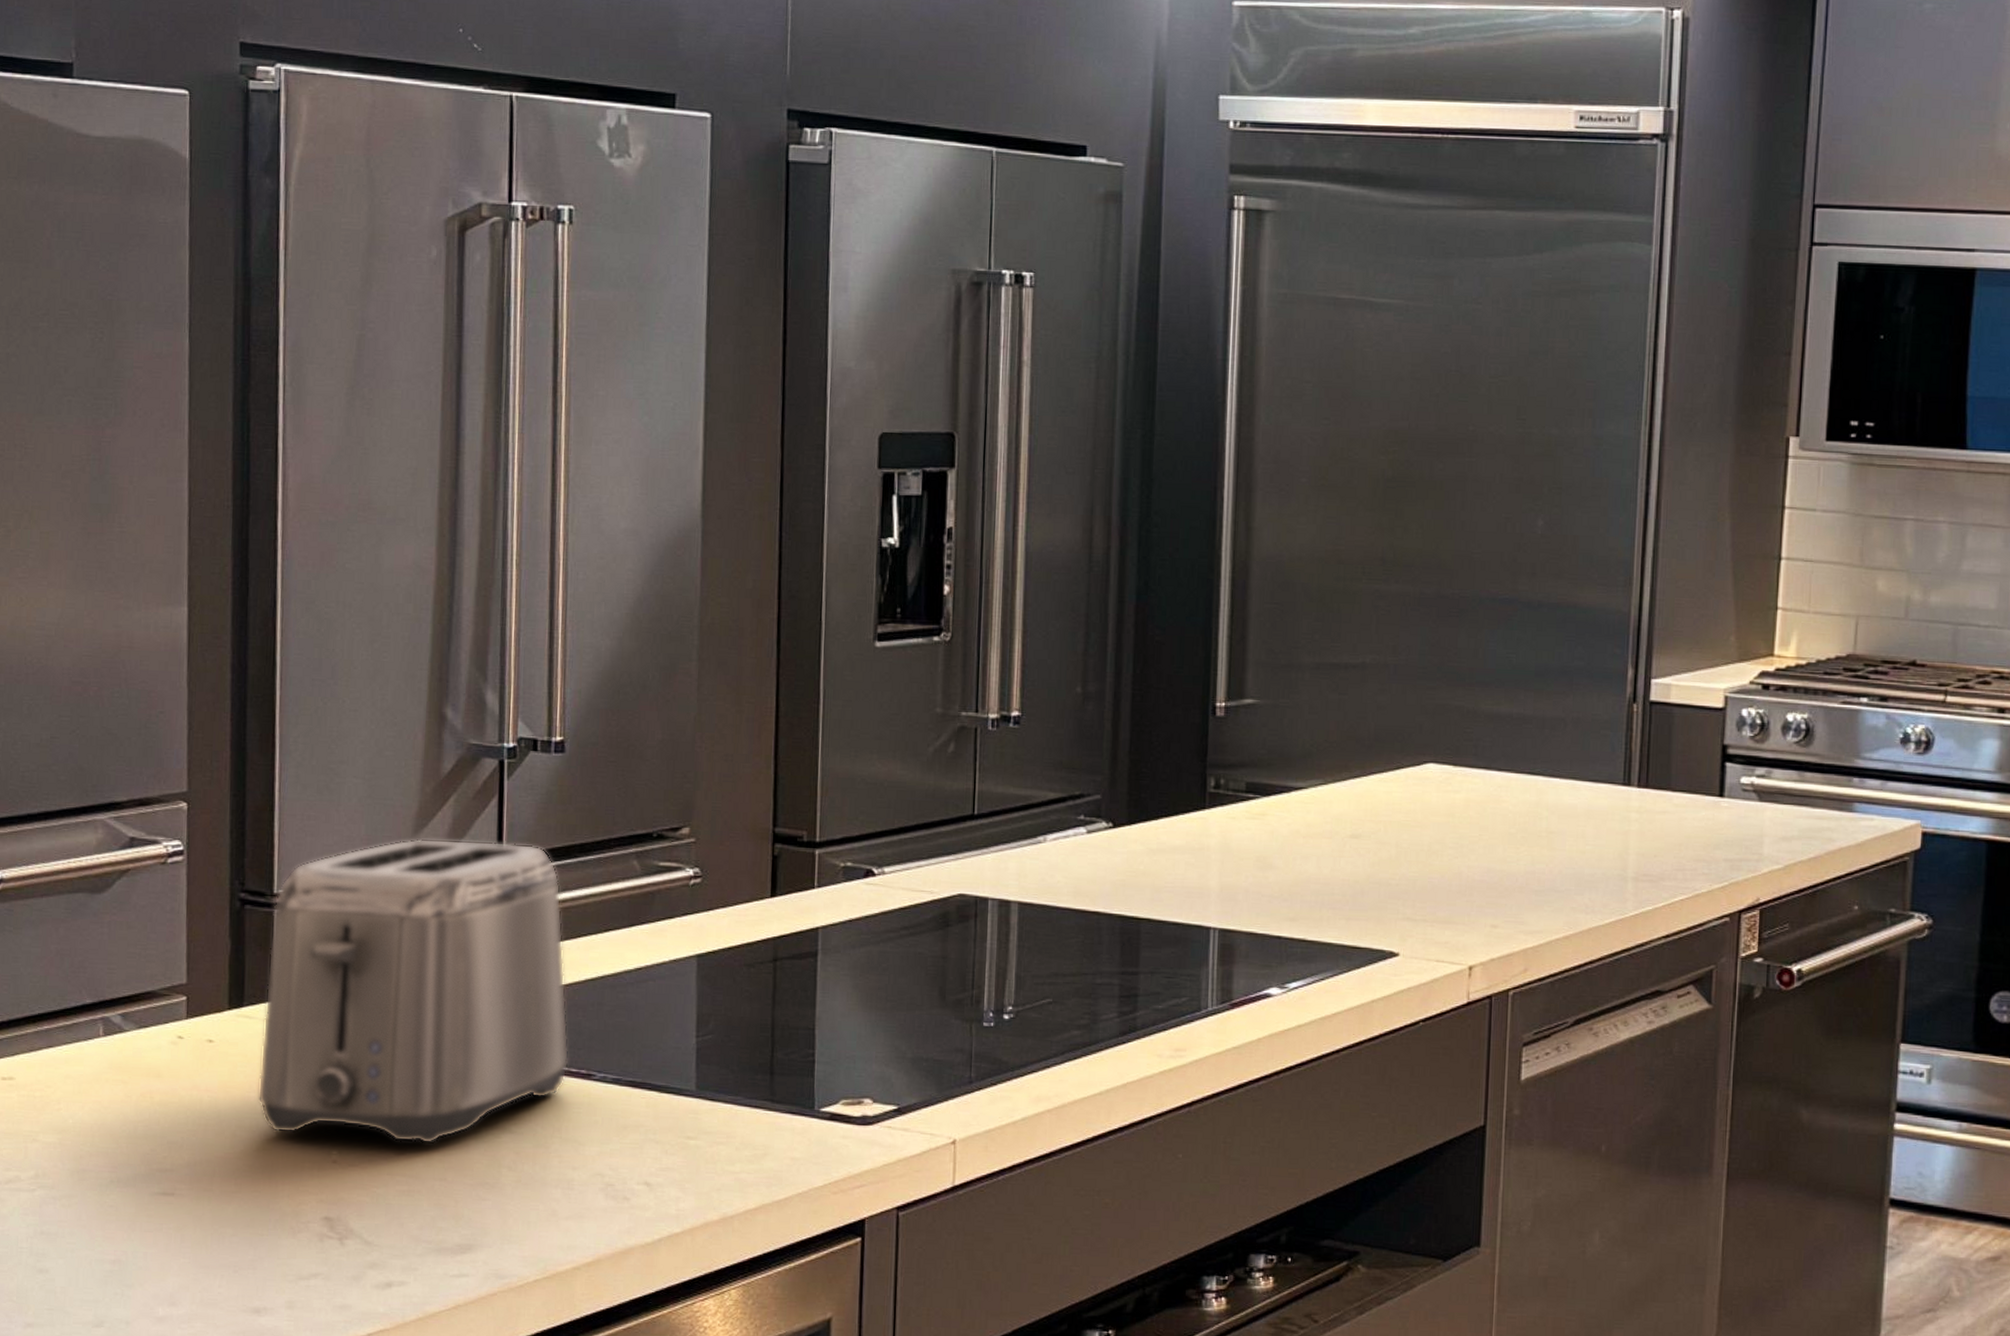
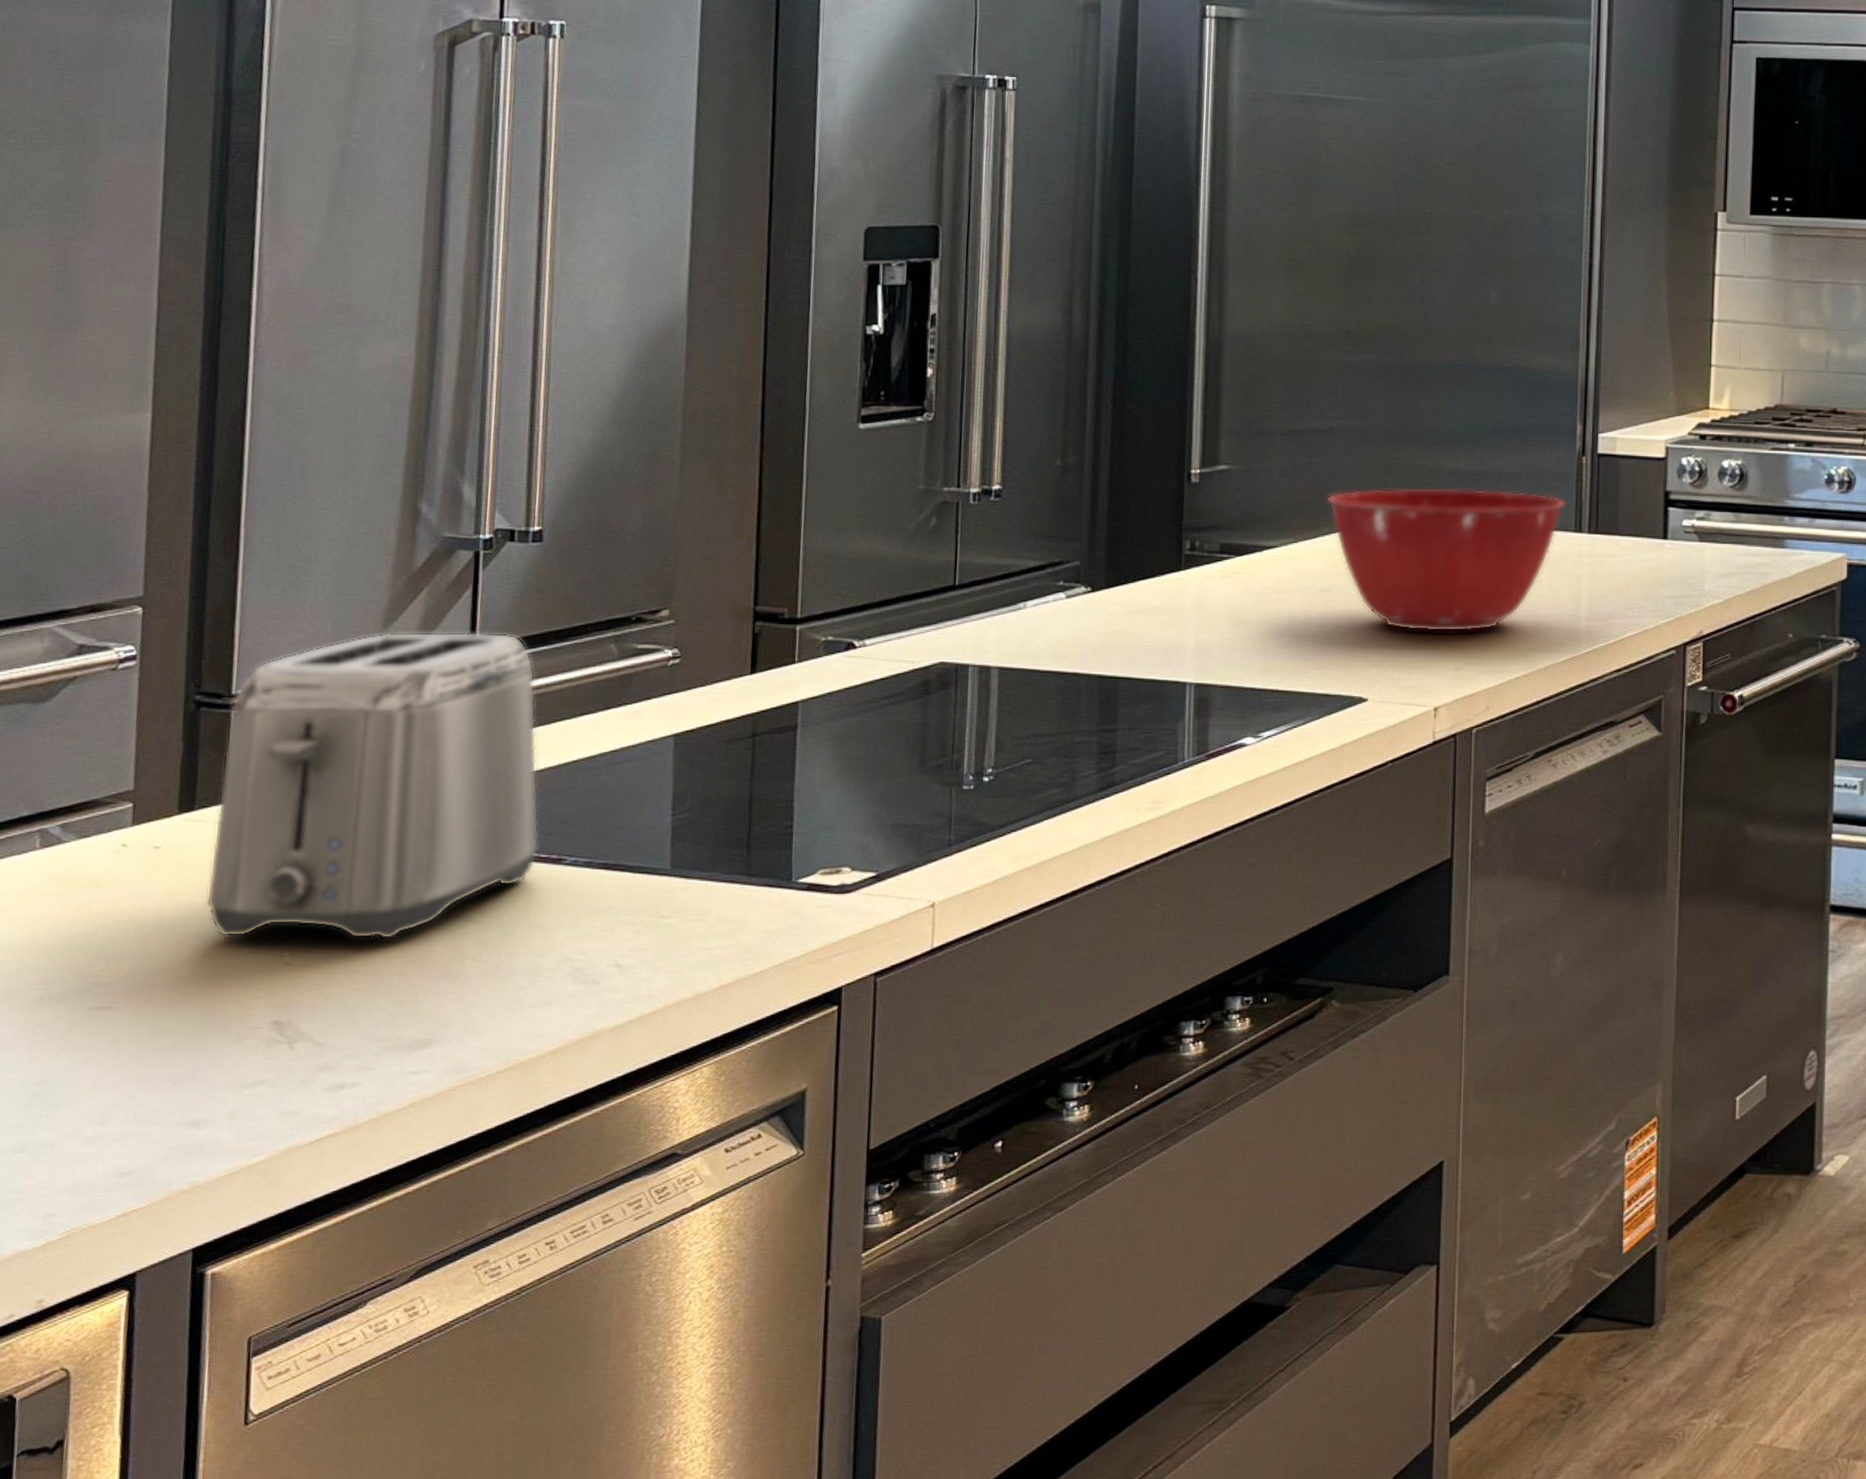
mixing bowl: none [1358,730,1614,888] -> present [1327,488,1566,632]

